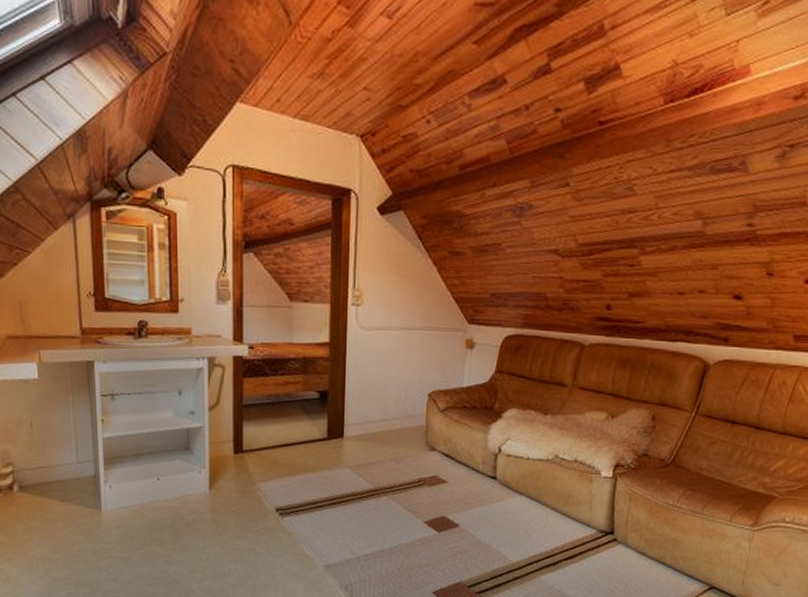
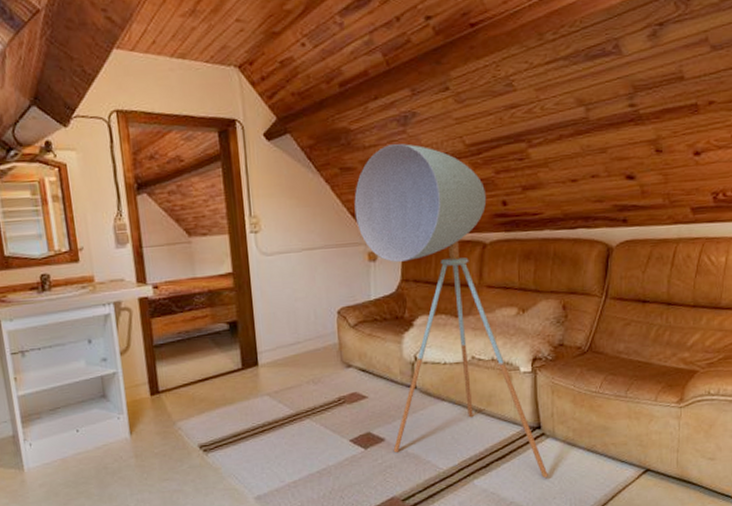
floor lamp: none [458,234,615,582] -> present [354,144,548,478]

